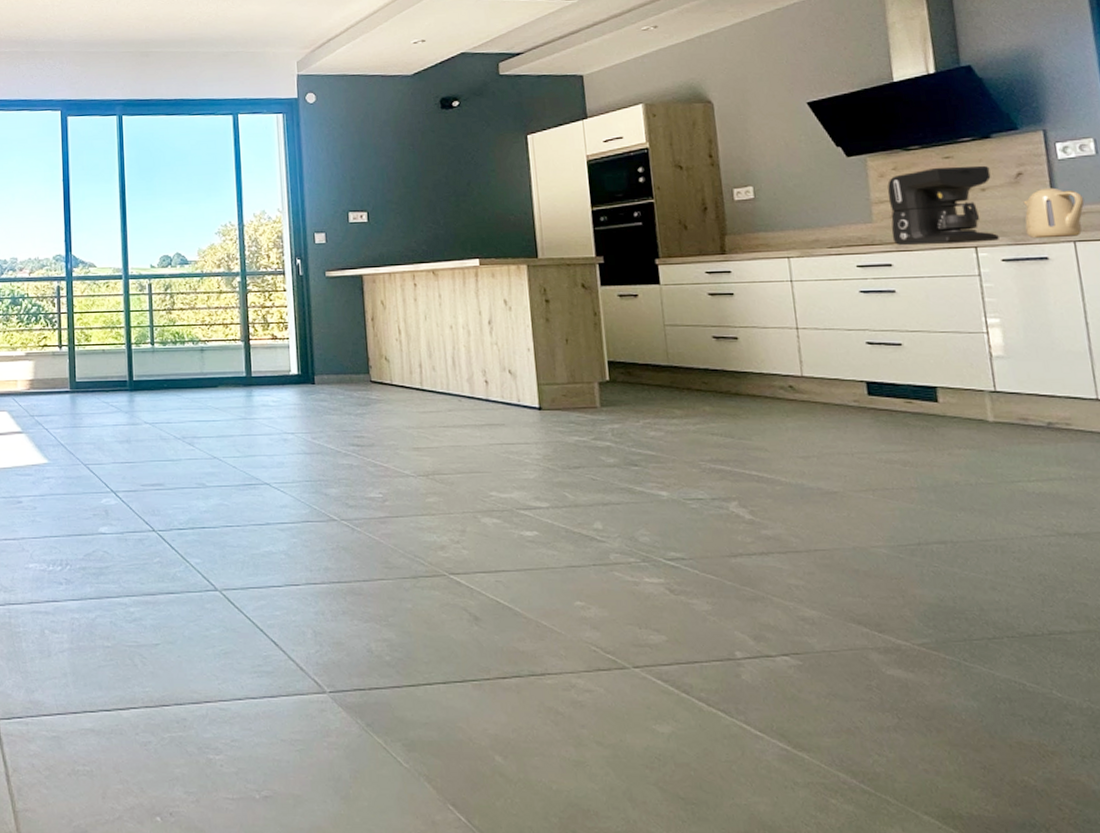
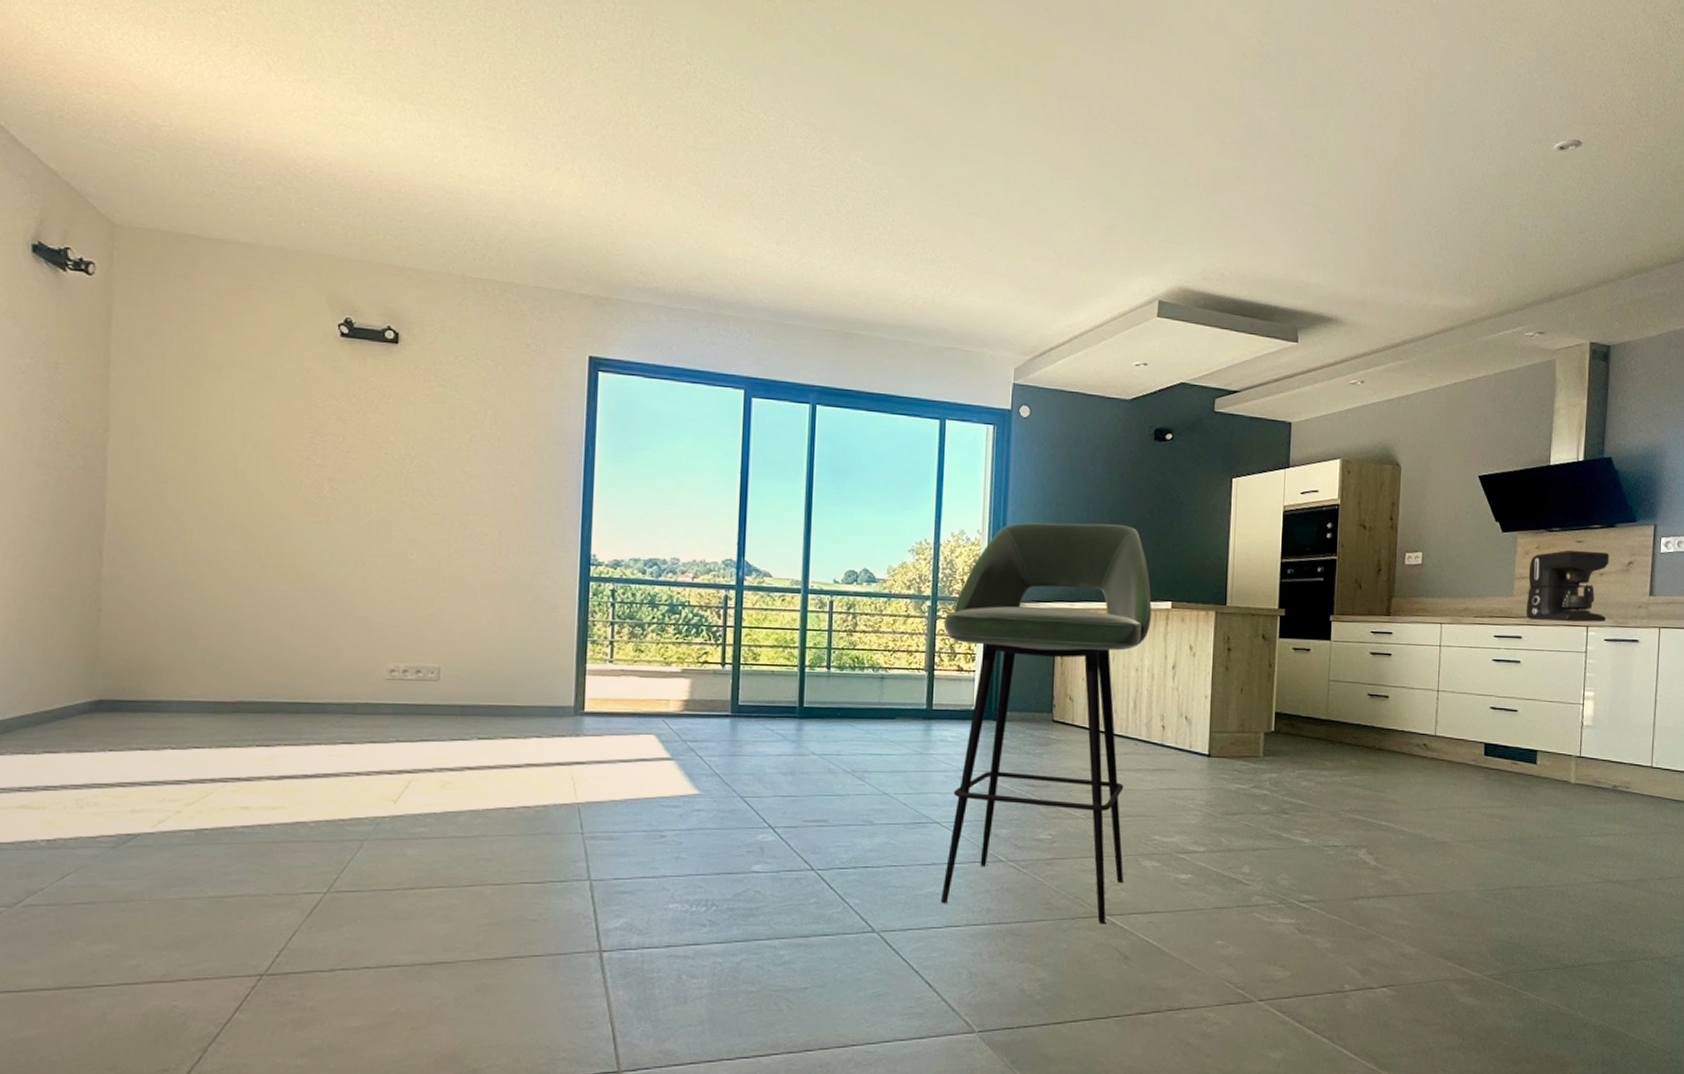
bar stool: none [254,191,464,583] -> present [940,522,1152,924]
kettle: present [1023,187,1085,239] -> none [1626,577,1673,624]

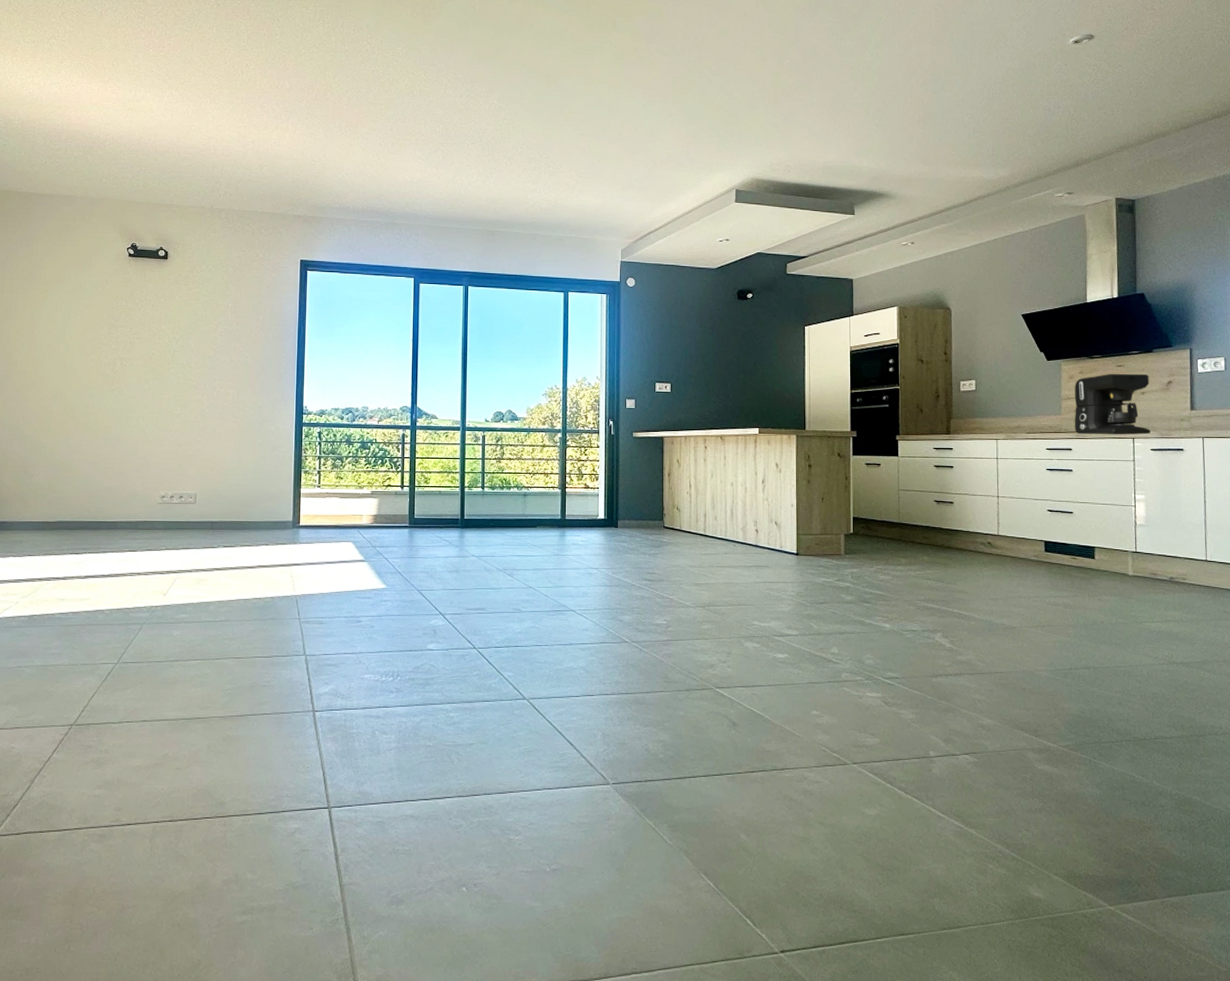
bar stool: present [940,522,1152,924] -> none [572,367,743,695]

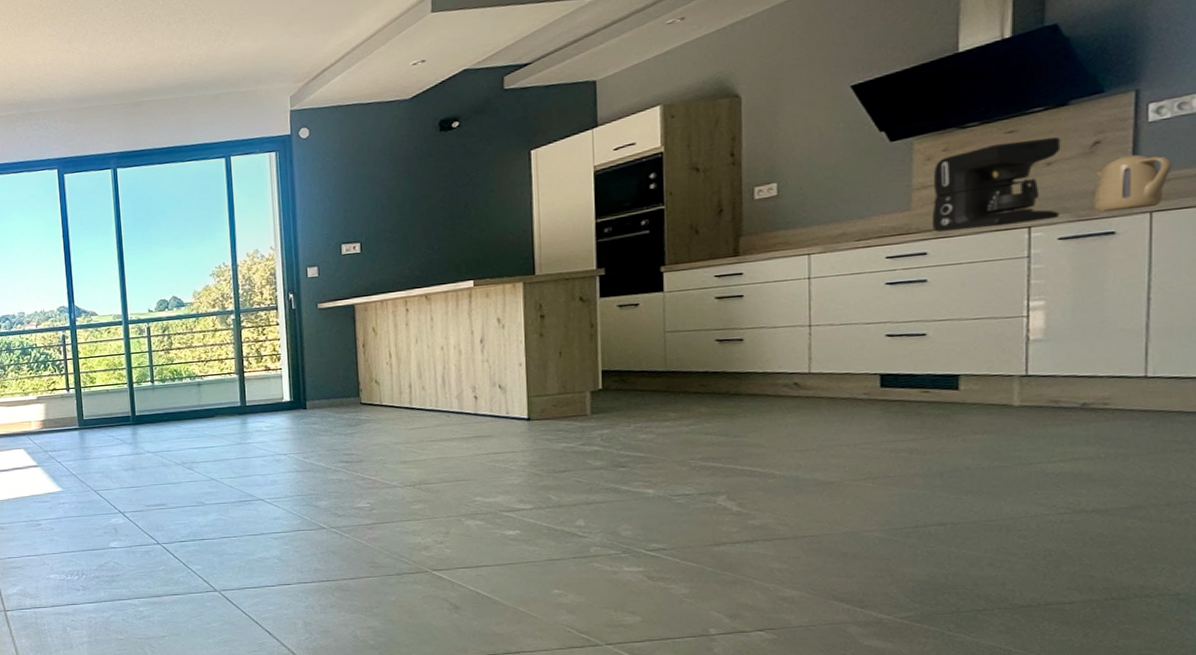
kettle: none [1170,394,1213,434] -> present [1093,154,1172,213]

